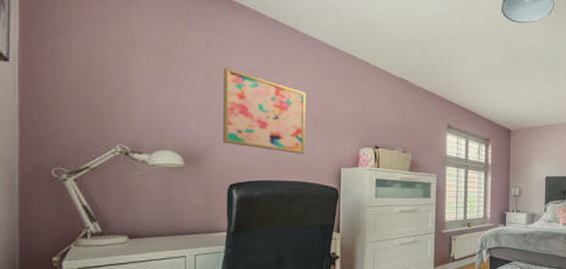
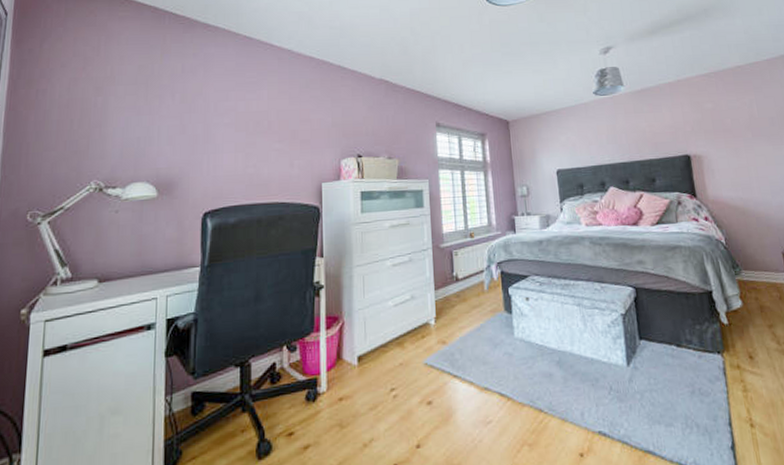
wall art: present [223,68,306,154] -> none [197,90,282,172]

